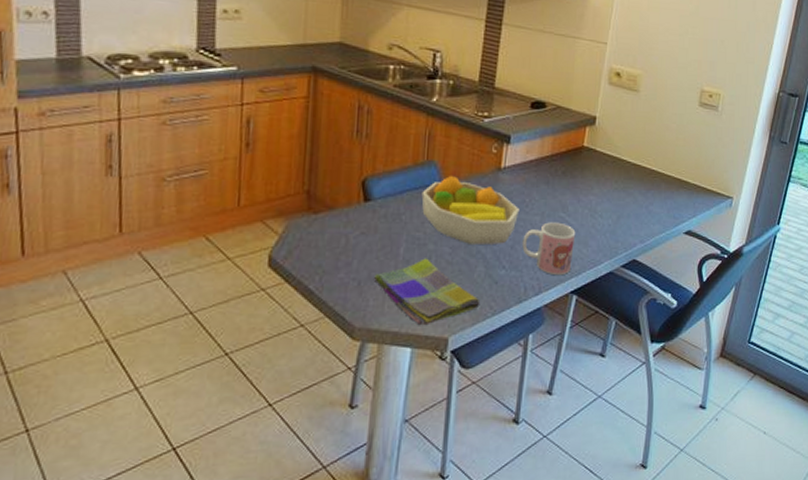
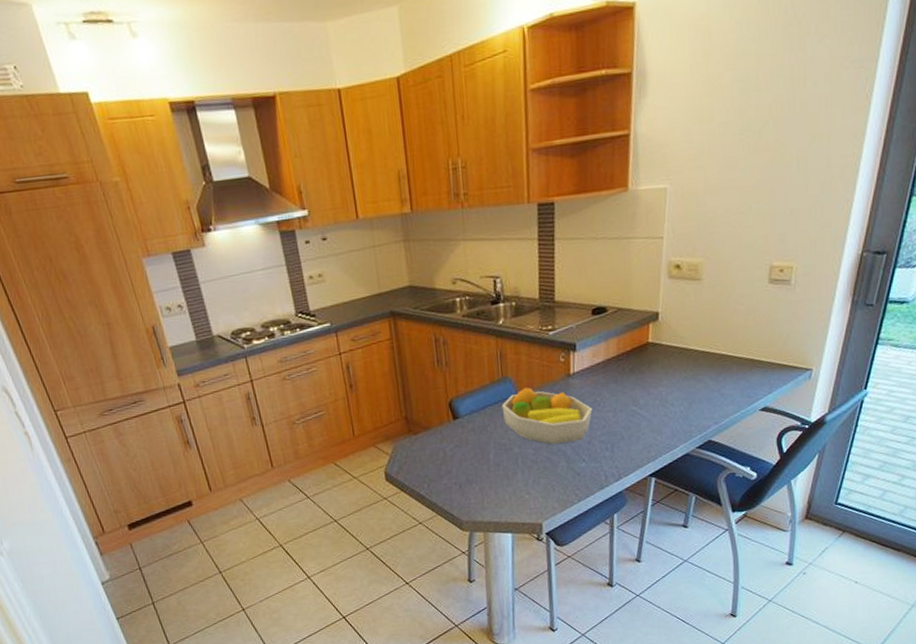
dish towel: present [374,258,480,325] -> none [472,460,567,514]
mug: present [522,222,576,276] -> none [598,415,649,463]

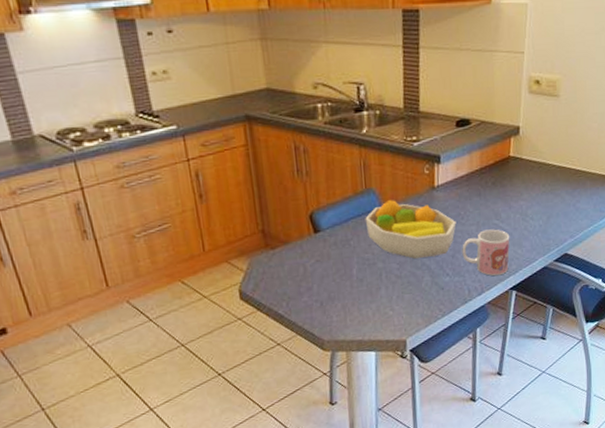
mug: none [598,415,649,463] -> present [462,229,510,276]

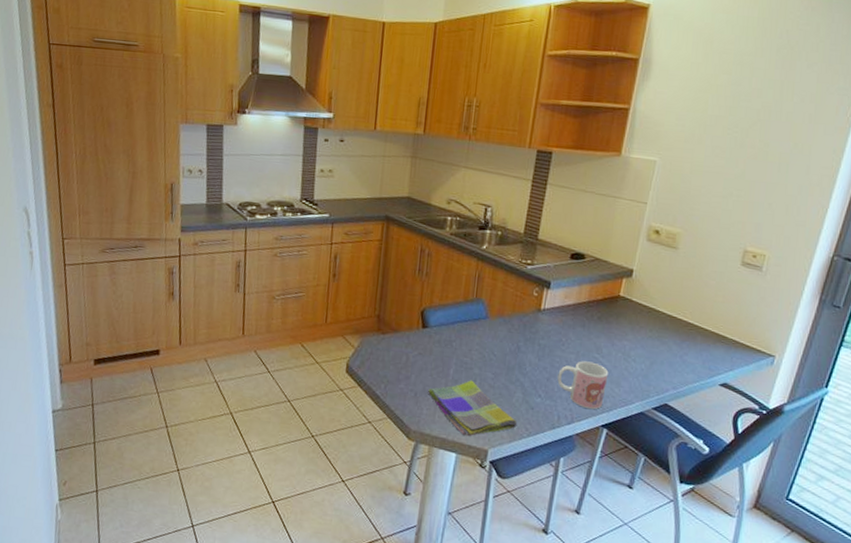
dish towel: none [334,275,431,332] -> present [428,380,517,436]
fruit bowl: present [365,200,456,259] -> none [470,313,556,376]

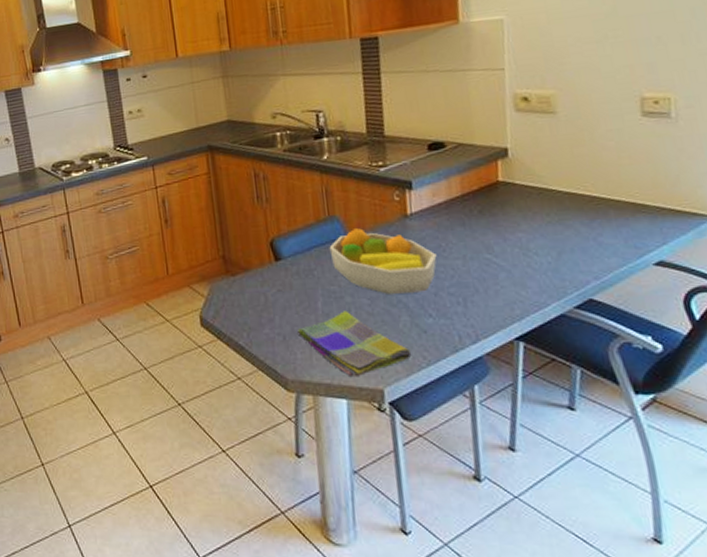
fruit bowl: none [470,313,556,376] -> present [329,228,437,294]
mug: present [557,361,609,410] -> none [446,264,511,322]

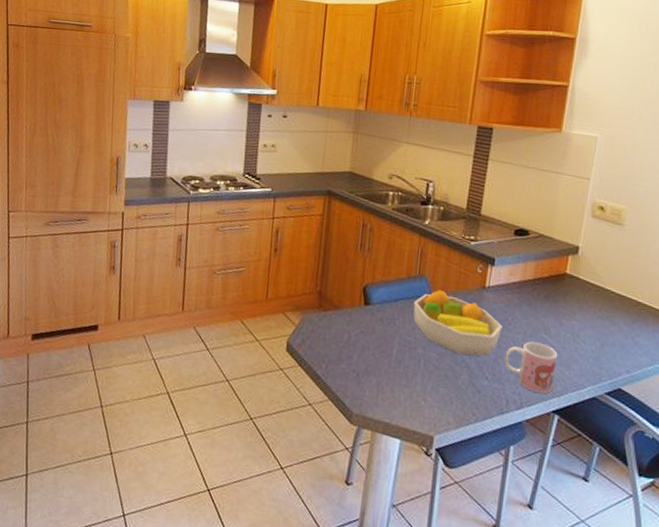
dish towel: present [297,310,412,376] -> none [371,360,464,421]
mug: none [446,264,511,322] -> present [504,341,558,394]

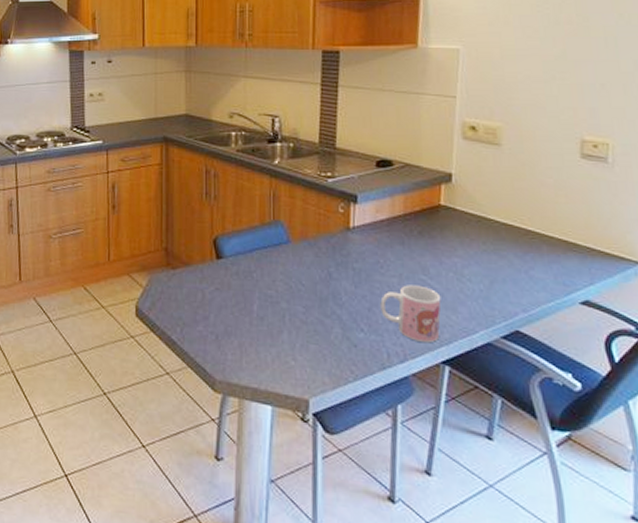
fruit bowl: present [413,290,503,357] -> none [271,236,374,306]

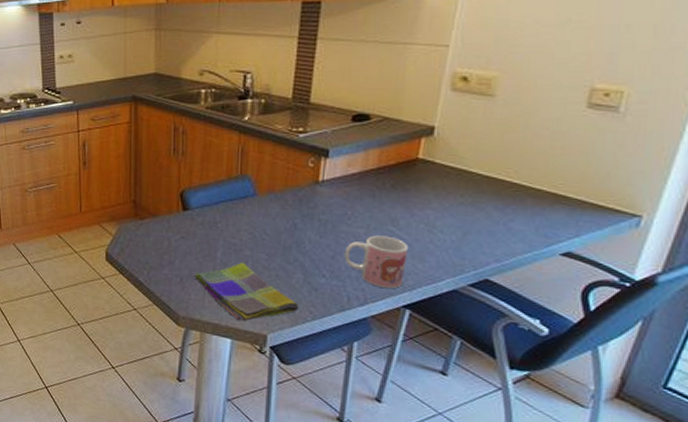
dish towel: none [231,316,340,383] -> present [195,262,299,321]

